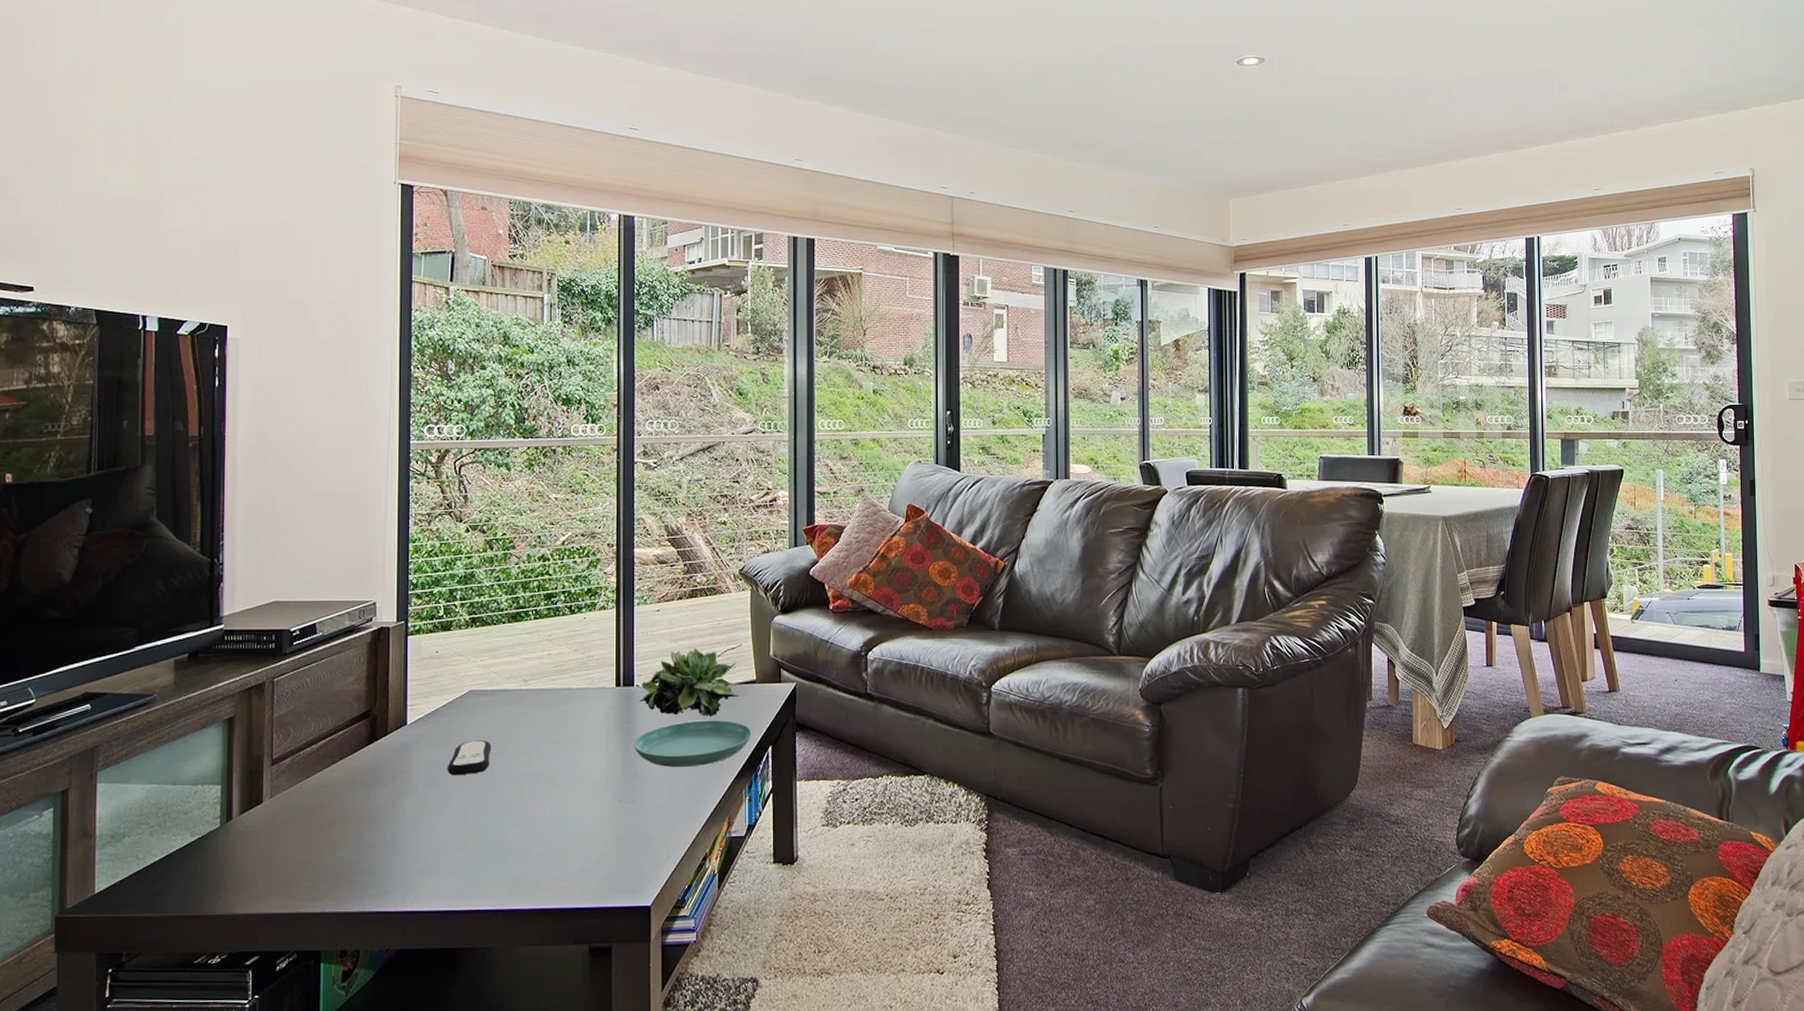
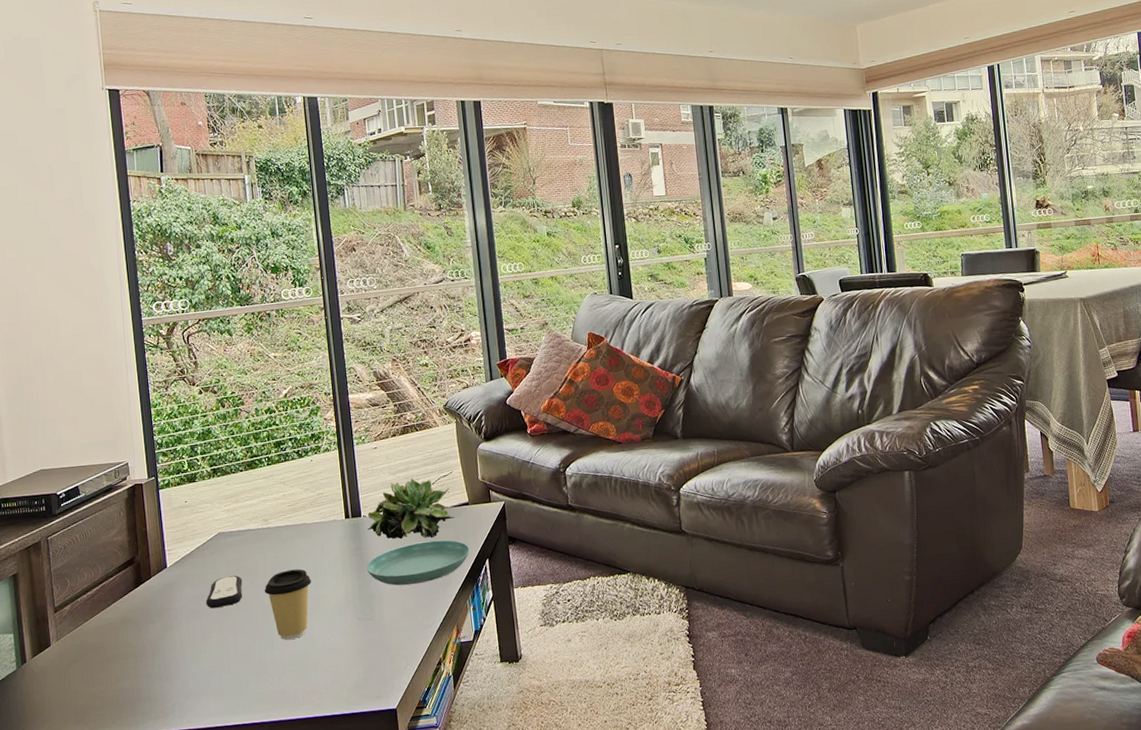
coffee cup: none [515,739,570,819] -> present [264,569,311,641]

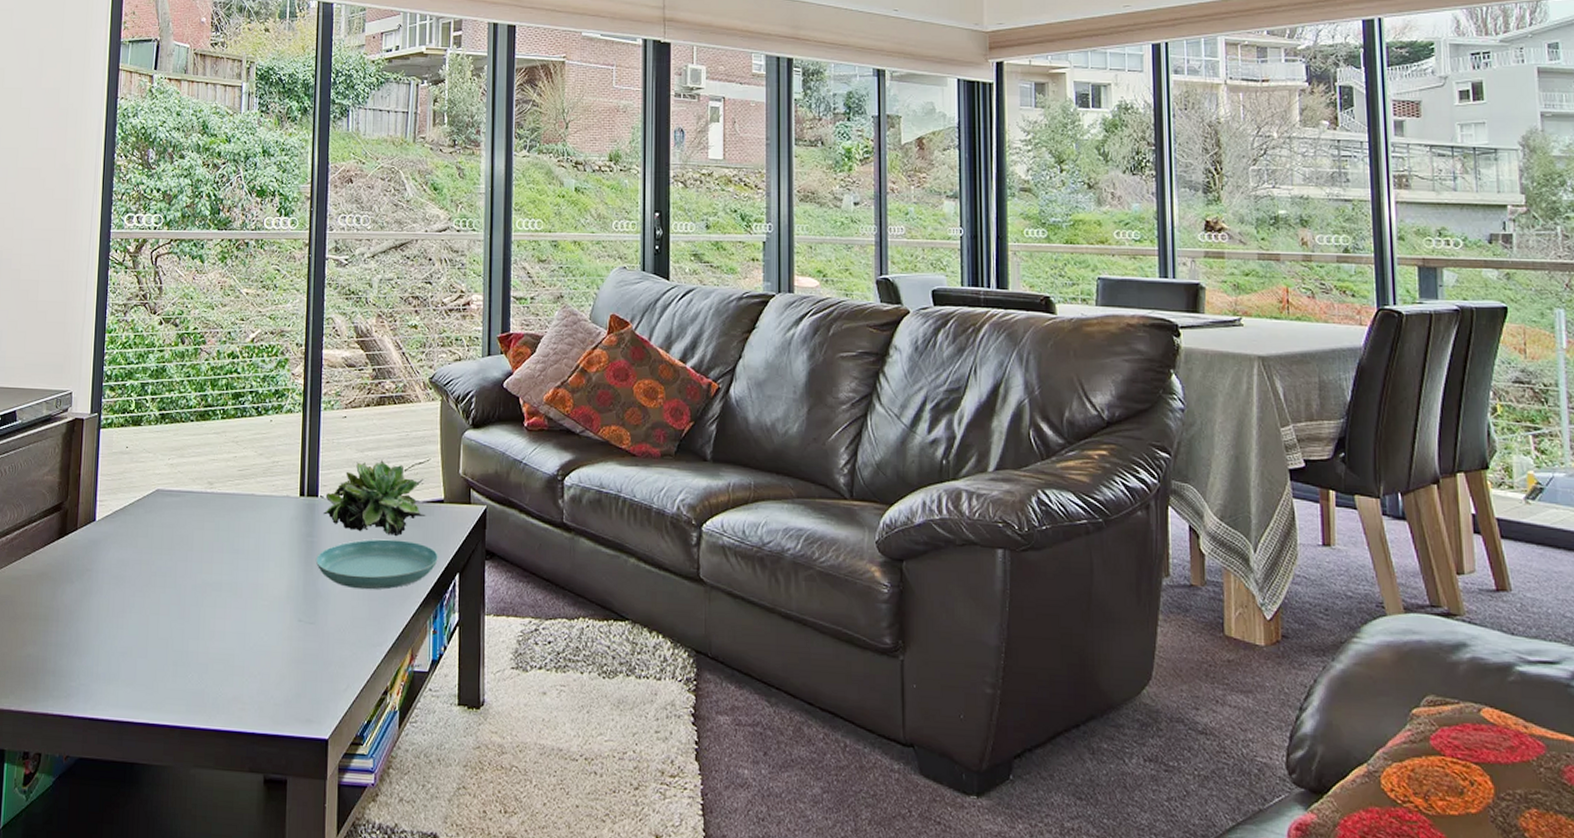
remote control: present [206,575,243,609] -> none [131,542,175,579]
coffee cup: present [264,569,311,641] -> none [197,547,251,632]

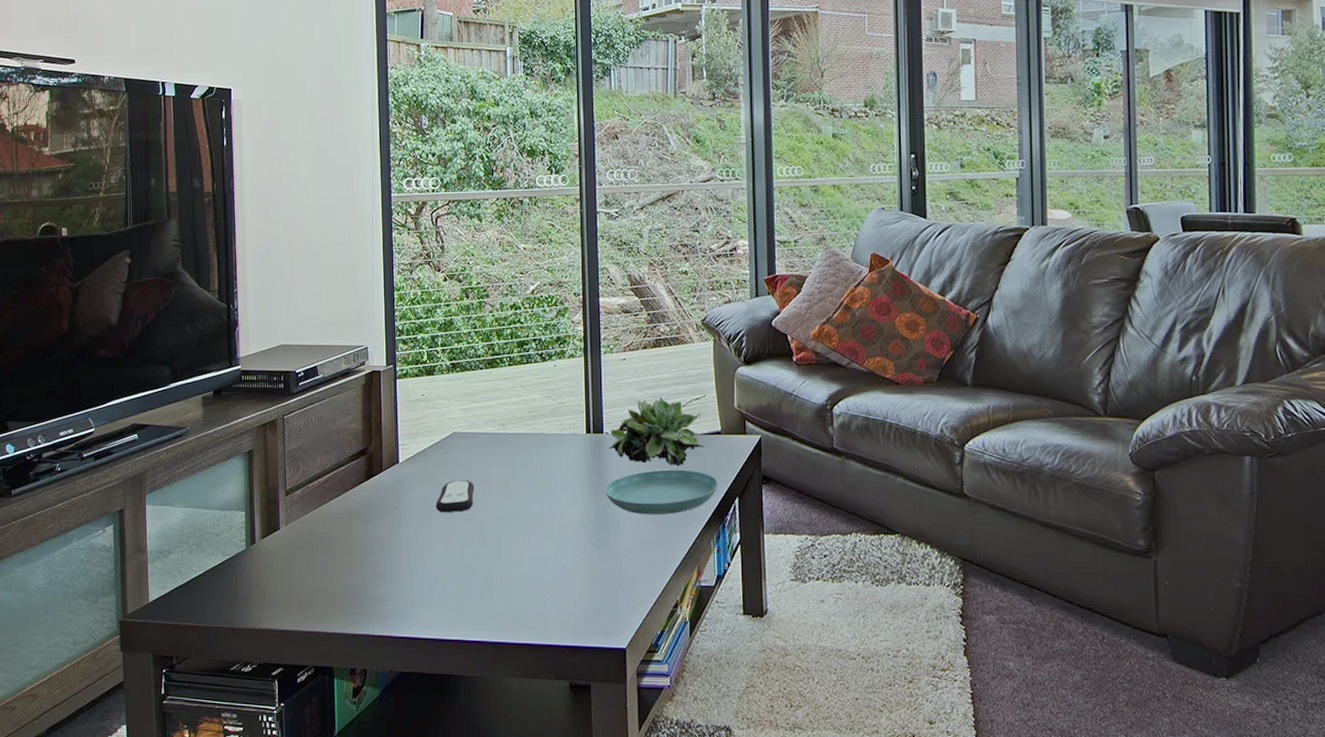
remote control: none [131,542,175,579] -> present [435,480,475,513]

